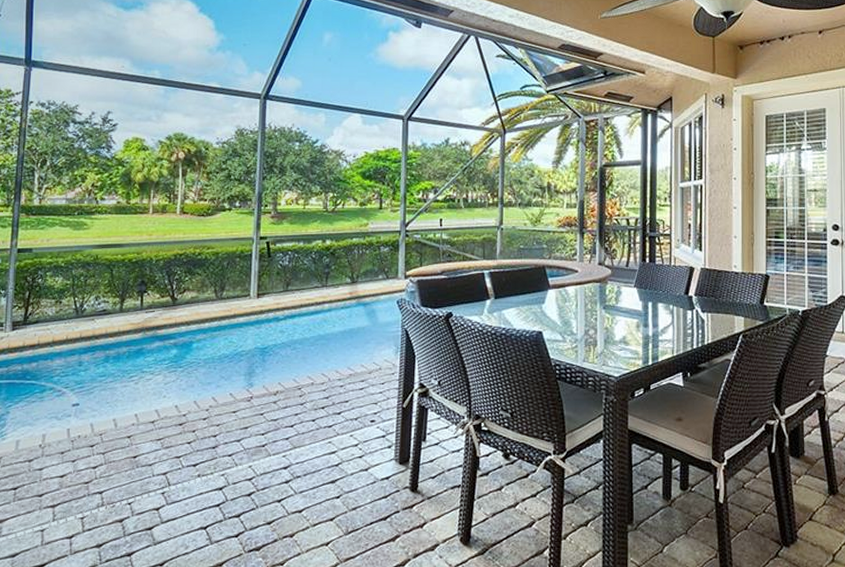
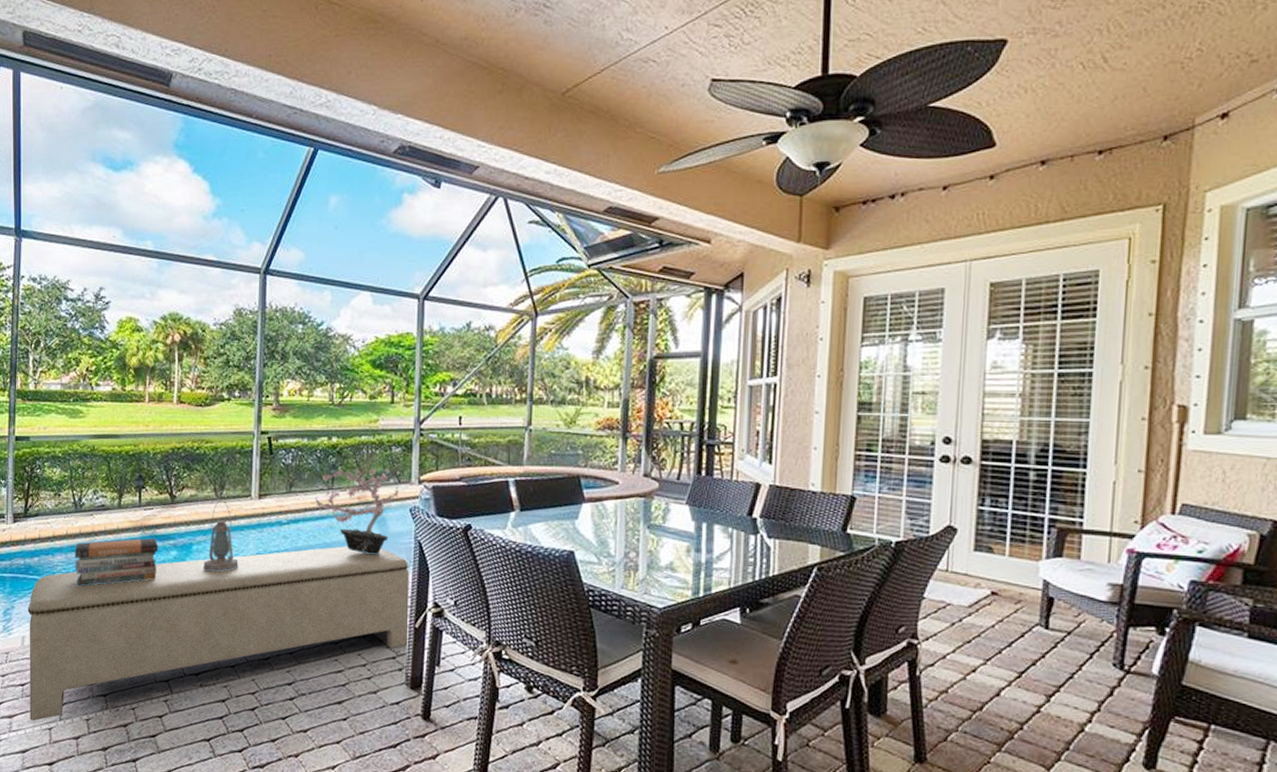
bench: none [21,337,397,523] -> present [27,546,409,721]
book stack: none [74,338,159,388] -> present [74,538,158,587]
lantern: none [203,301,237,367] -> present [203,500,239,572]
potted plant: none [310,265,388,343] -> present [315,467,399,554]

